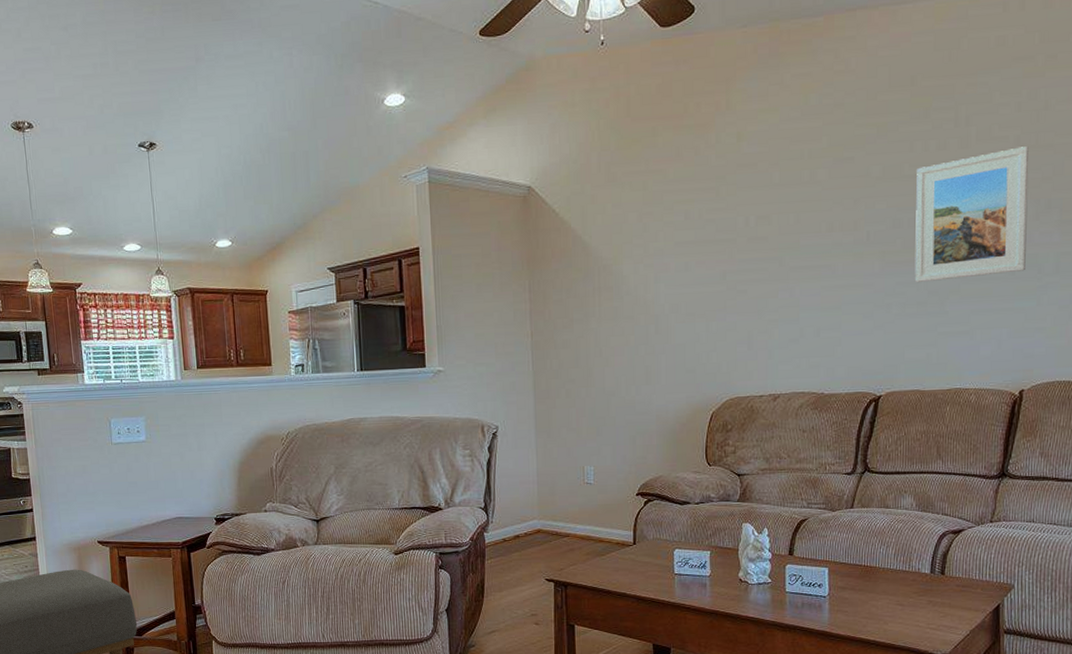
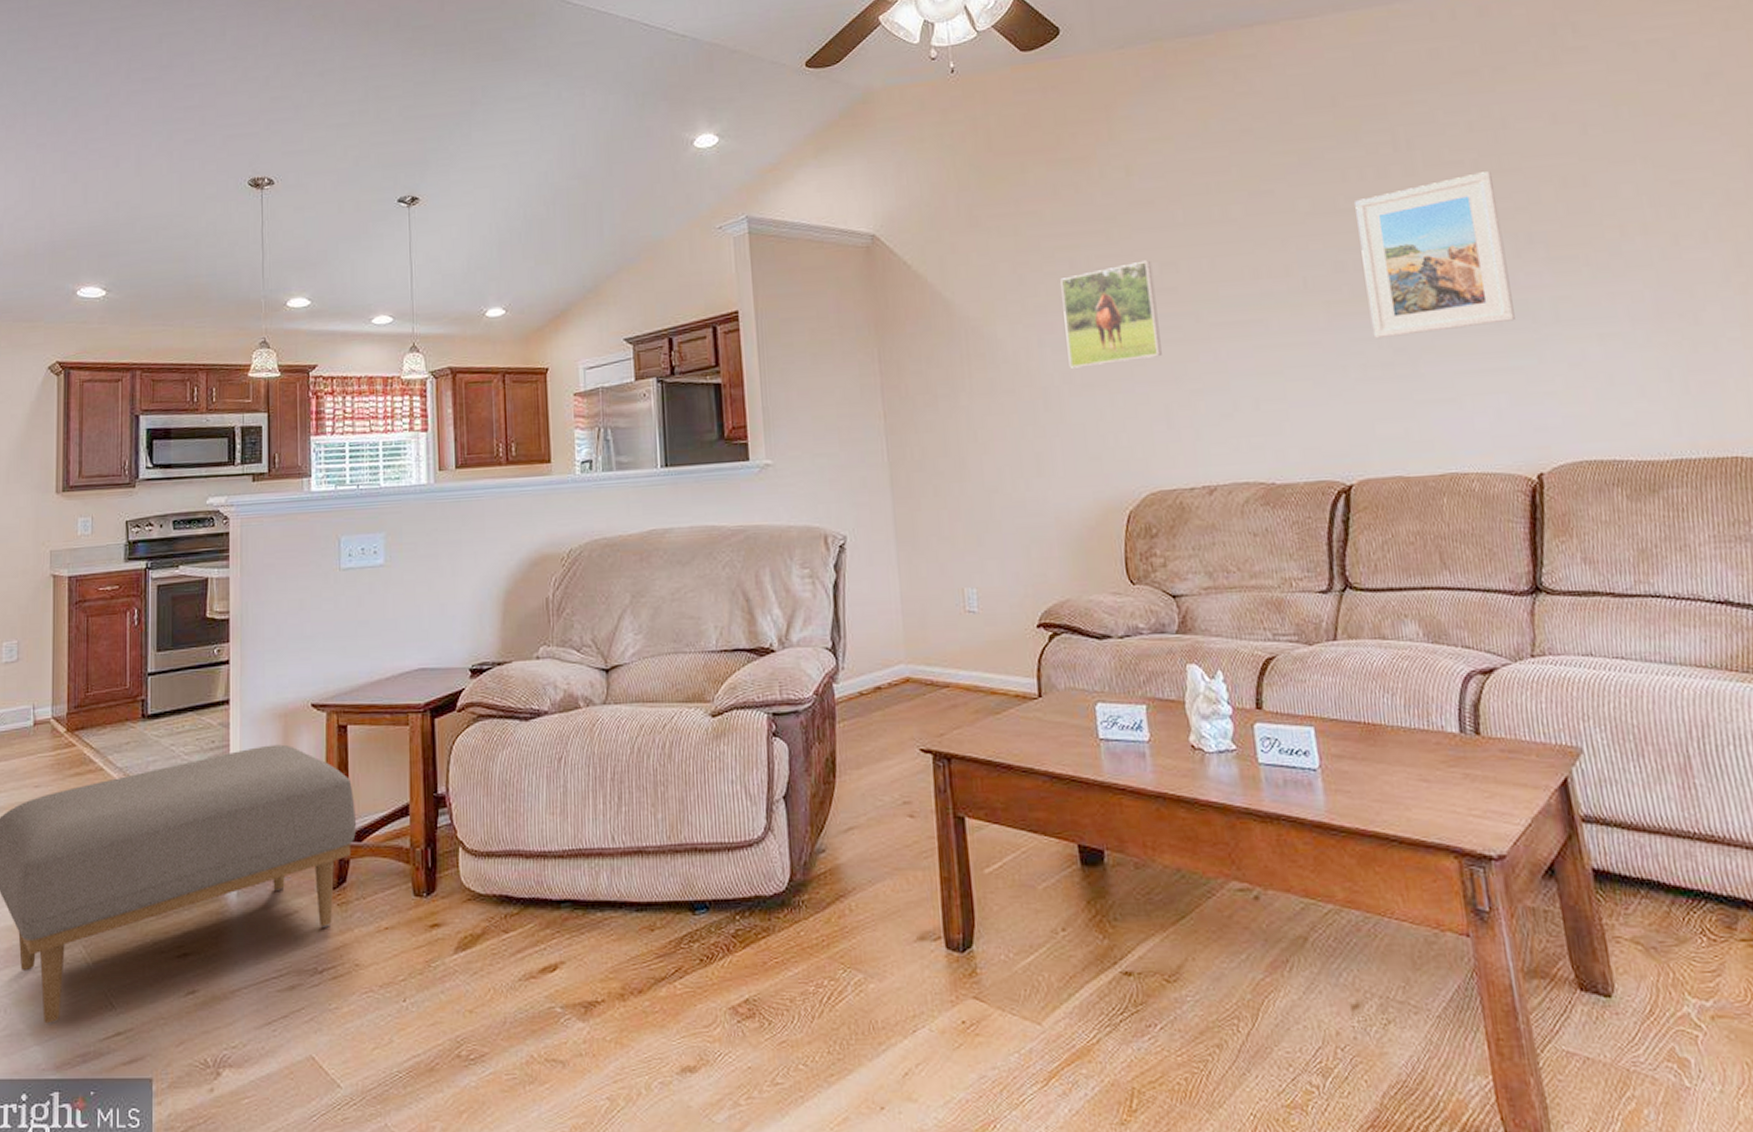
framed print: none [677,214,750,301] -> present [1060,260,1162,368]

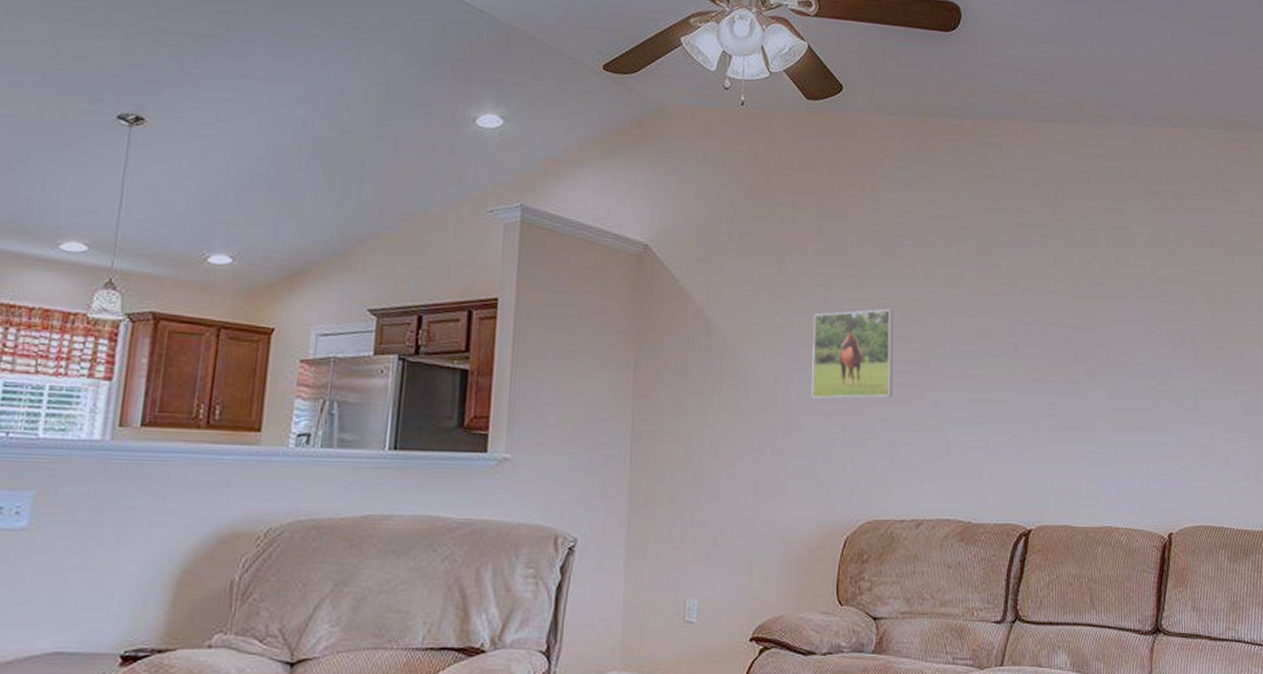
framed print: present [1355,171,1515,339] -> none [1062,277,1167,406]

